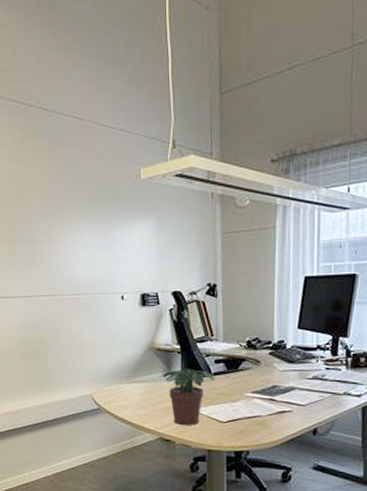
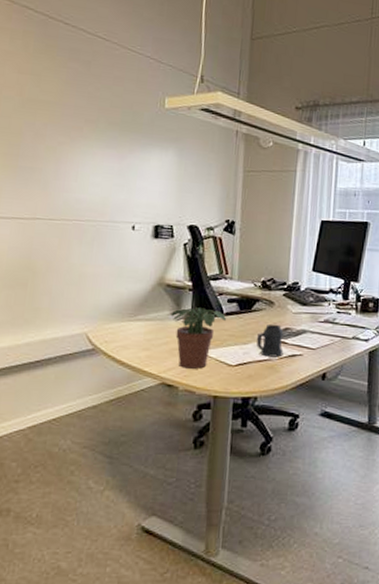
mug: none [246,382,273,414] -> present [257,324,284,357]

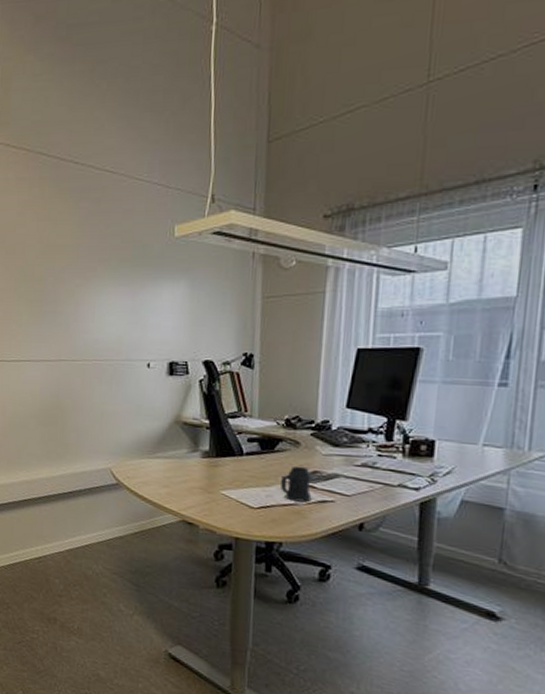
potted plant: present [170,307,227,369] -> none [188,446,247,509]

